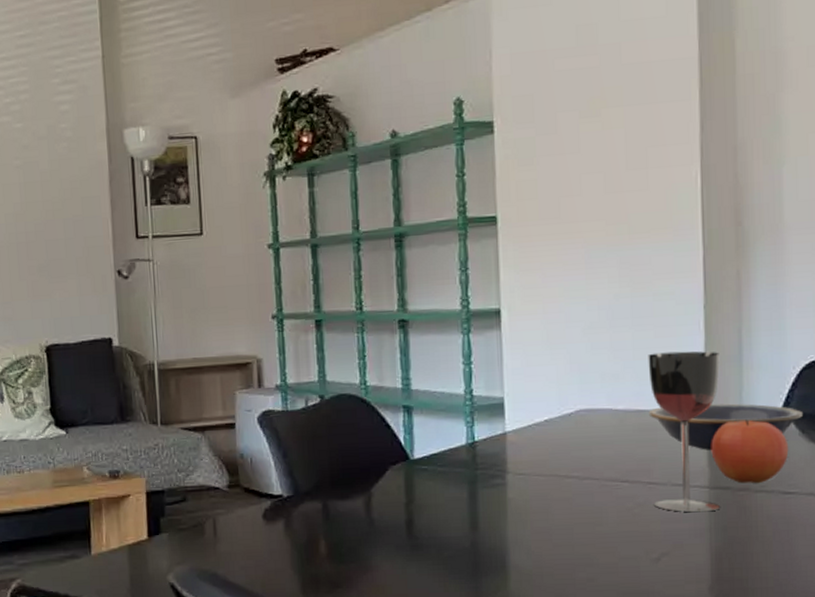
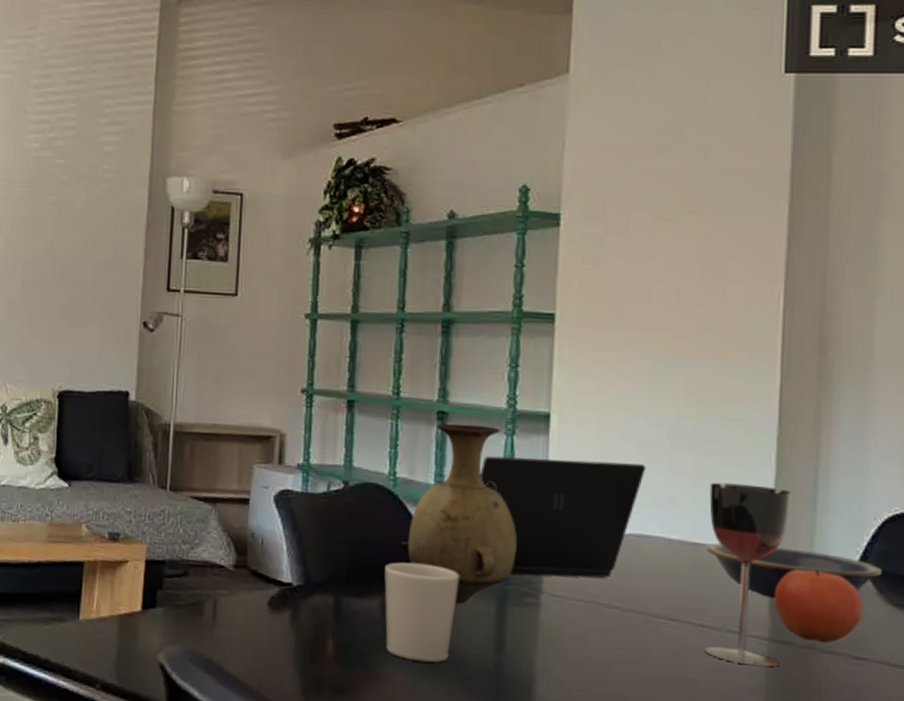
mug: none [365,461,433,550] -> present [384,562,459,663]
laptop: none [377,345,591,460] -> present [400,456,647,578]
vase: none [383,328,481,494] -> present [407,423,517,605]

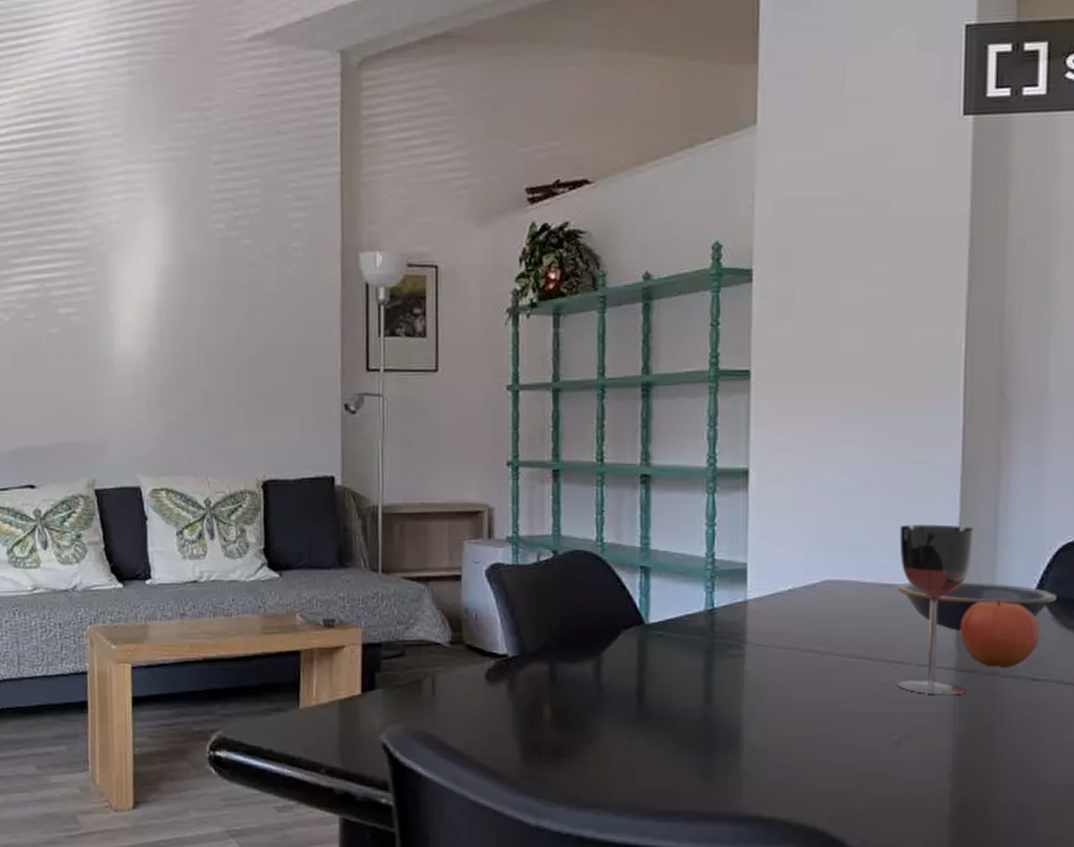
mug: present [384,562,459,663] -> none [597,625,668,719]
laptop: present [400,456,647,578] -> none [610,513,841,628]
vase: present [407,423,517,605] -> none [617,485,721,661]

